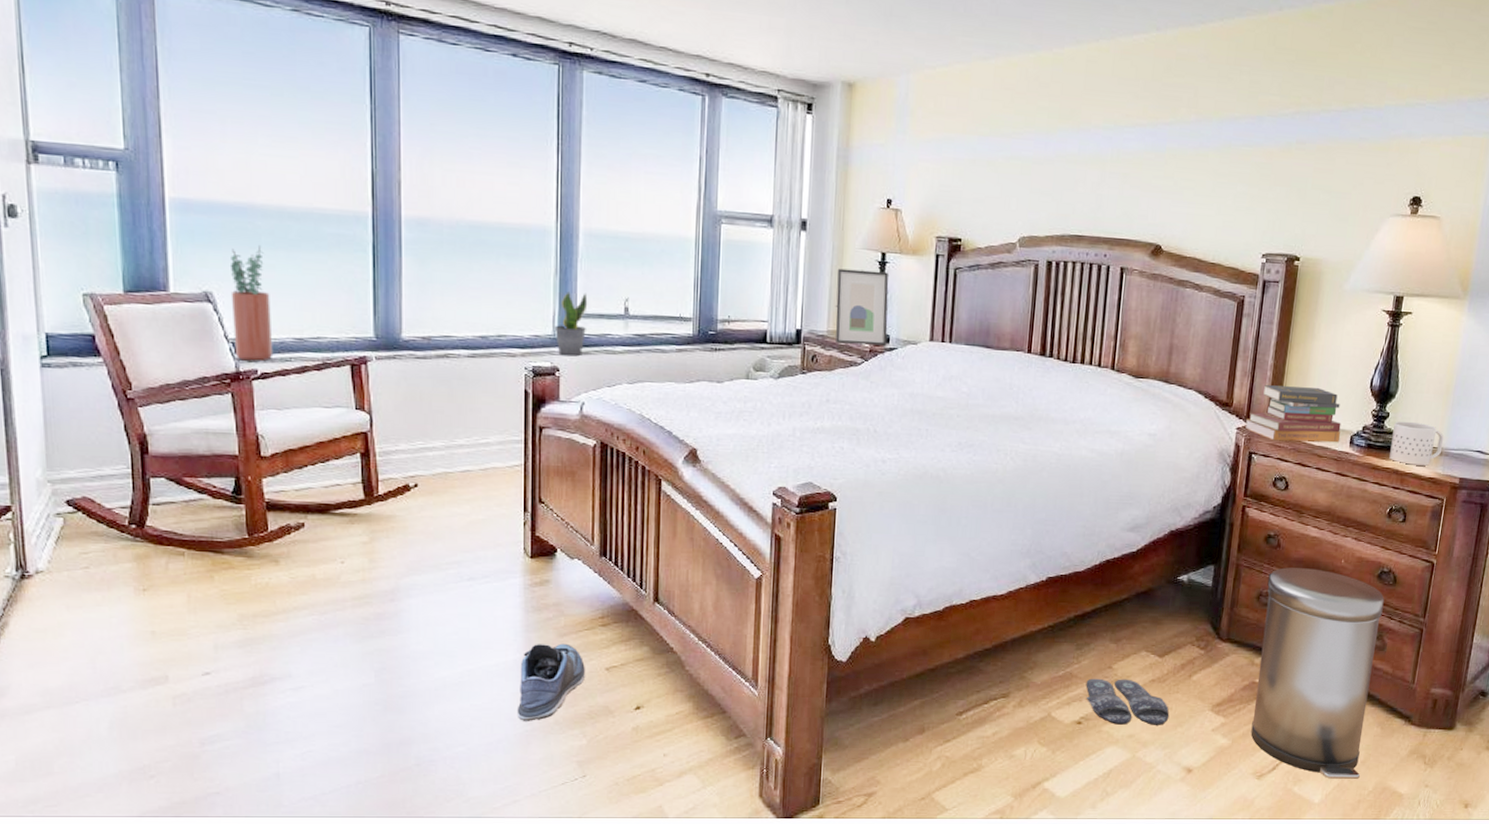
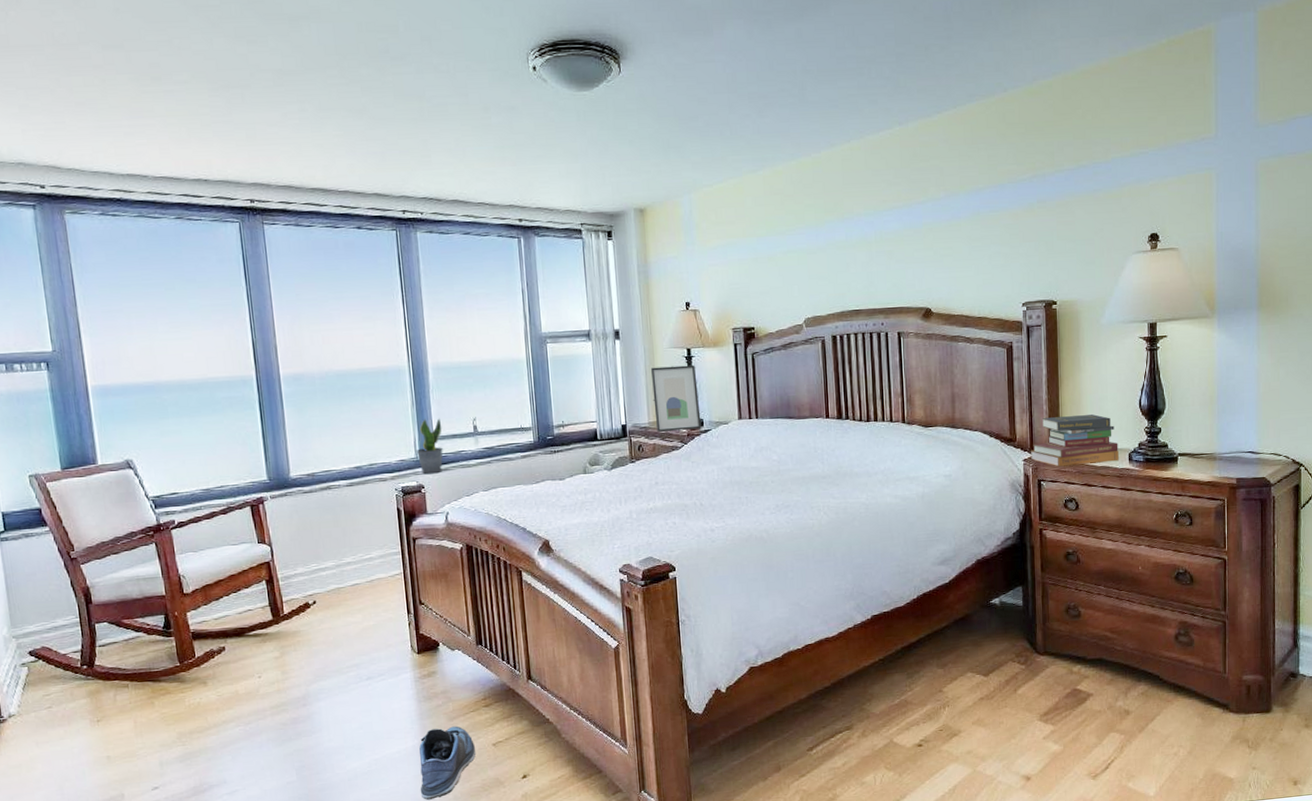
vase: present [229,246,274,362] -> none [144,416,187,514]
slippers: present [1086,678,1170,725] -> none [921,699,1002,743]
pedal bin: present [1251,567,1385,779] -> none [1073,578,1189,772]
mug: present [1389,421,1444,466] -> none [1167,433,1216,473]

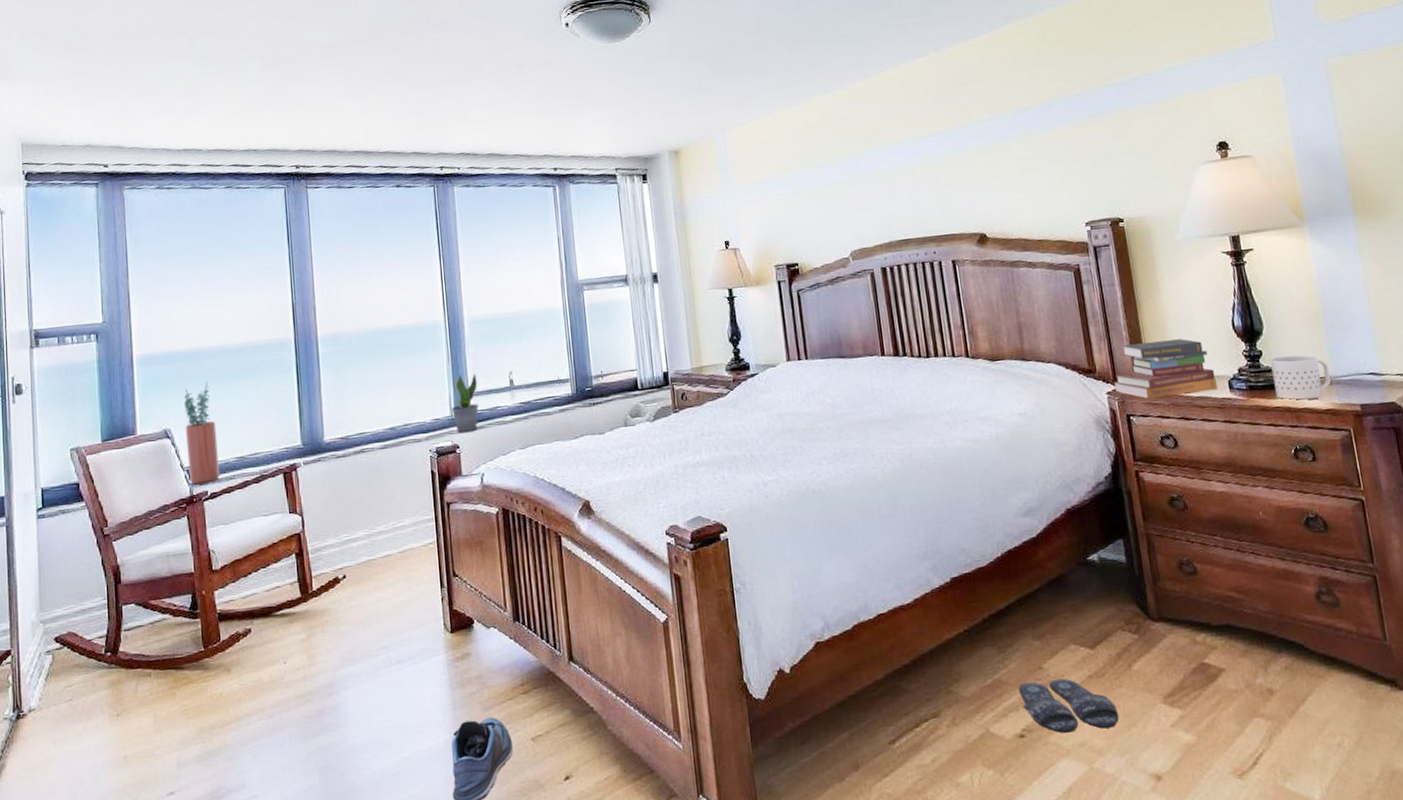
vase: none [144,416,187,514] -> present [183,382,220,485]
picture frame: present [650,365,702,432] -> none [691,305,748,378]
slippers: none [921,699,1002,743] -> present [1018,678,1119,733]
mug: none [1167,433,1216,473] -> present [1270,355,1331,401]

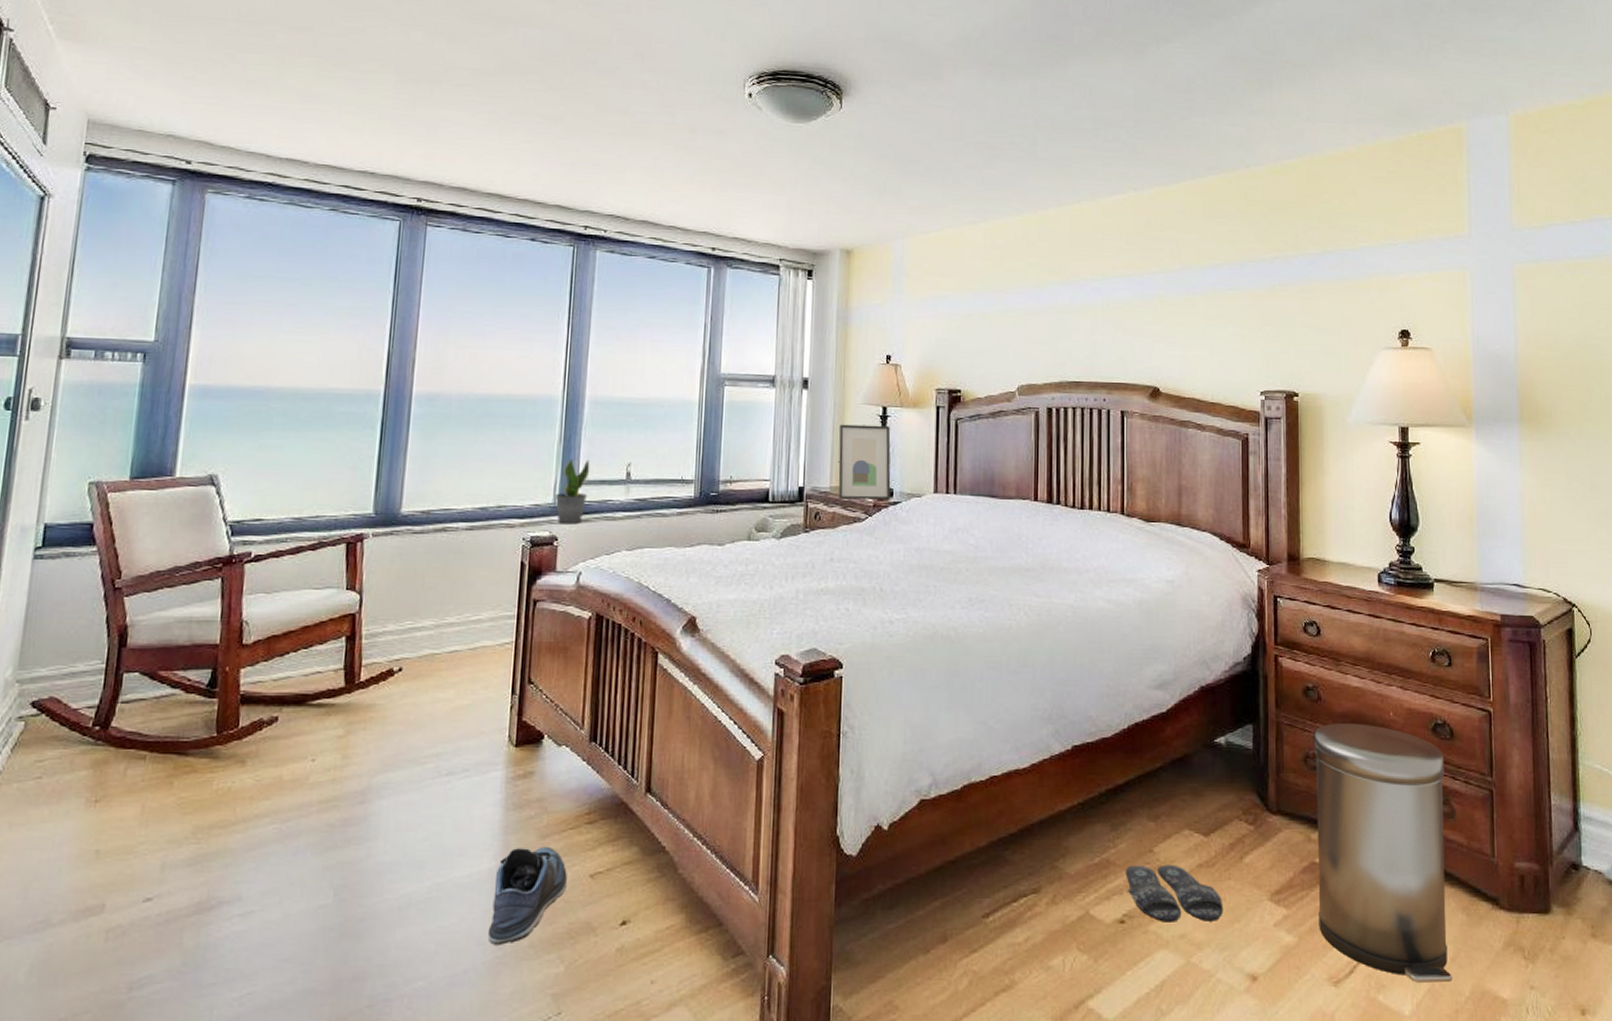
vase: present [183,382,220,485] -> none [231,427,275,544]
picture frame: none [691,305,748,378] -> present [837,424,891,501]
books: present [1114,339,1217,400] -> none [1265,524,1366,583]
pedal bin: none [1184,526,1359,768] -> present [1313,724,1452,983]
mug: present [1270,355,1331,401] -> none [1421,555,1477,603]

